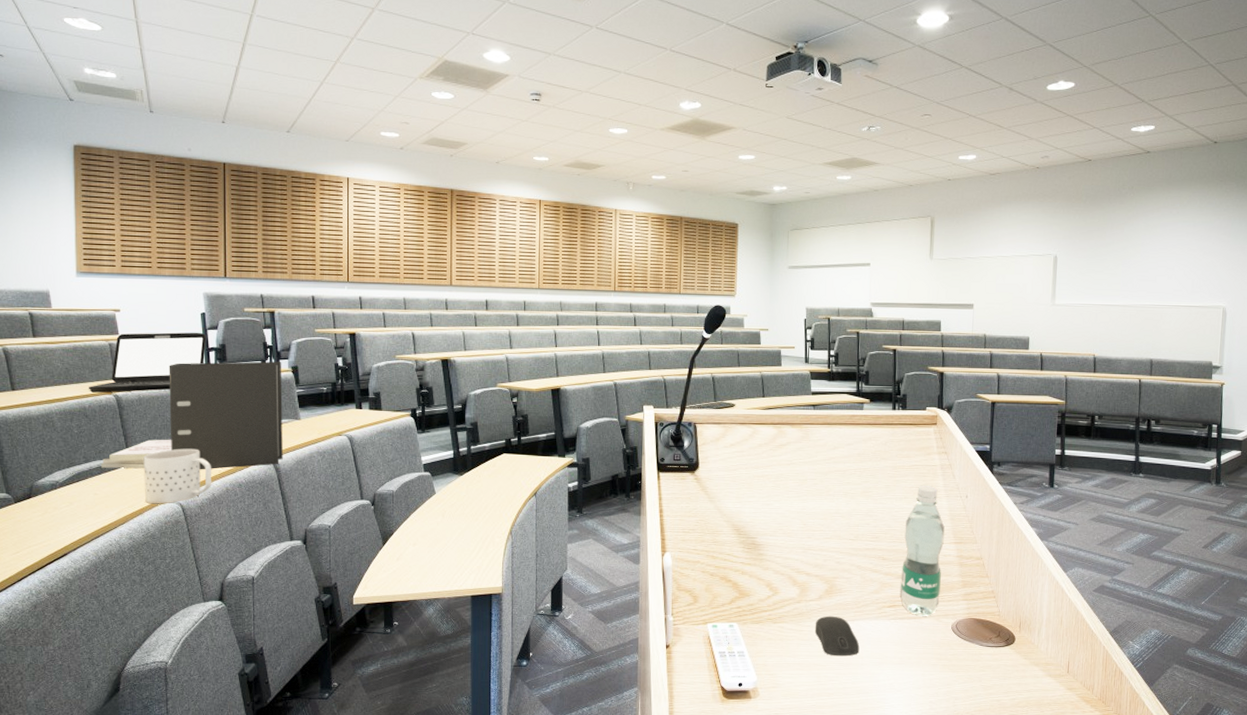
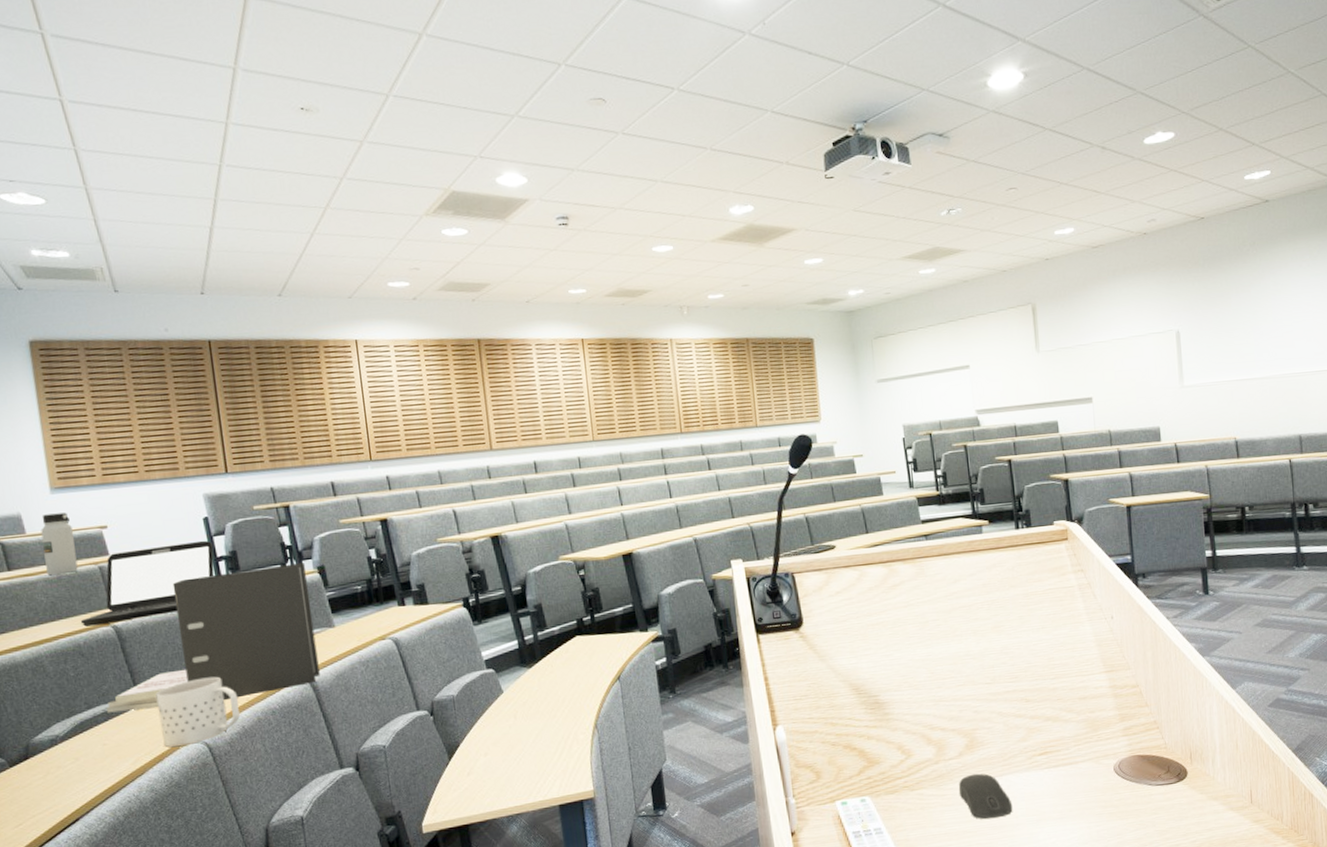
water bottle: none [64,293,91,346] -> present [41,512,78,576]
bottle: present [900,485,945,616] -> none [1046,609,1097,761]

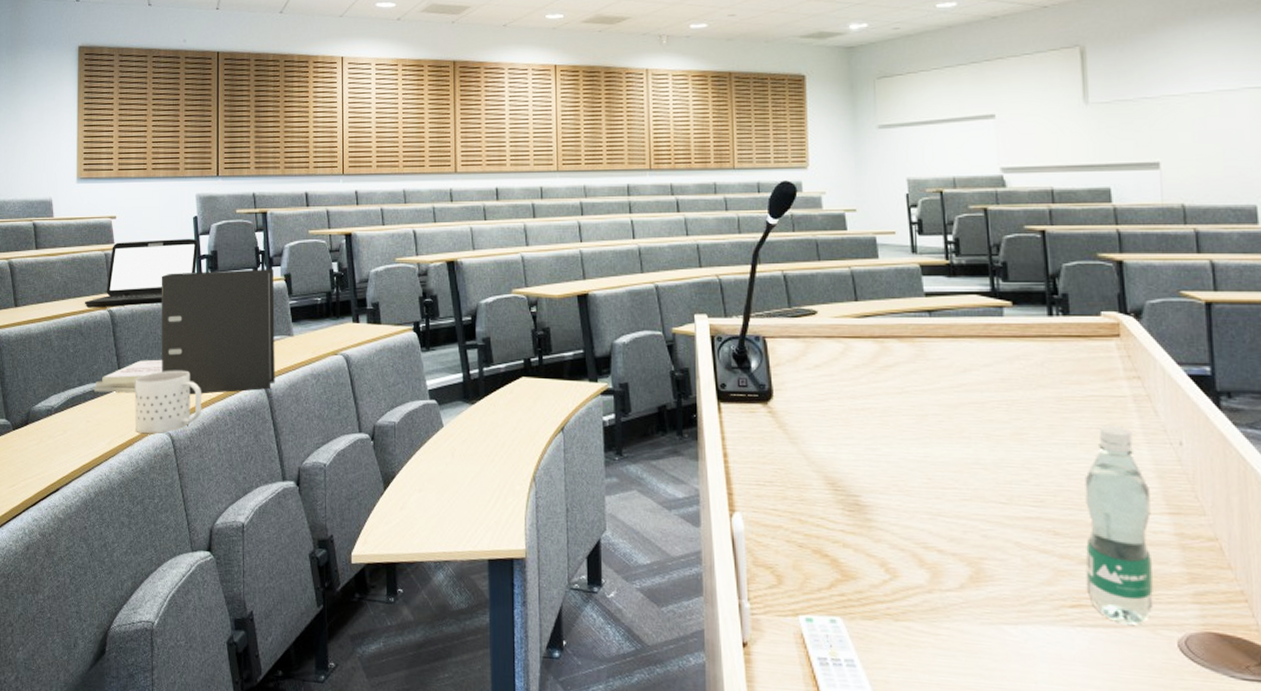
water bottle: present [41,512,78,576] -> none [65,201,89,257]
computer mouse: present [958,773,1013,820] -> none [957,614,1031,679]
bottle: none [1046,609,1097,761] -> present [1084,424,1153,625]

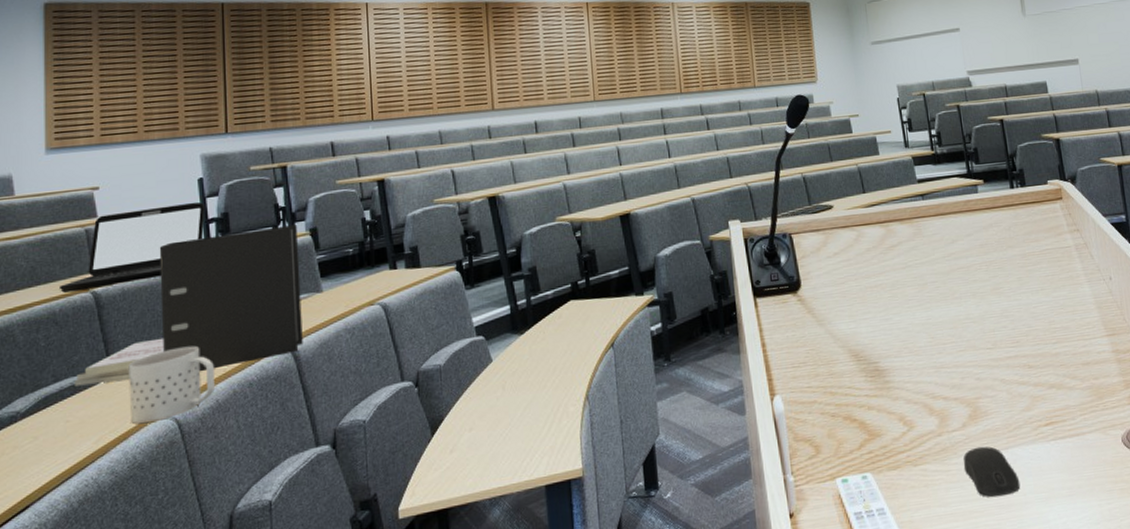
computer mouse: none [957,614,1031,679] -> present [963,446,1021,498]
bottle: present [1084,424,1153,625] -> none [1047,270,1102,432]

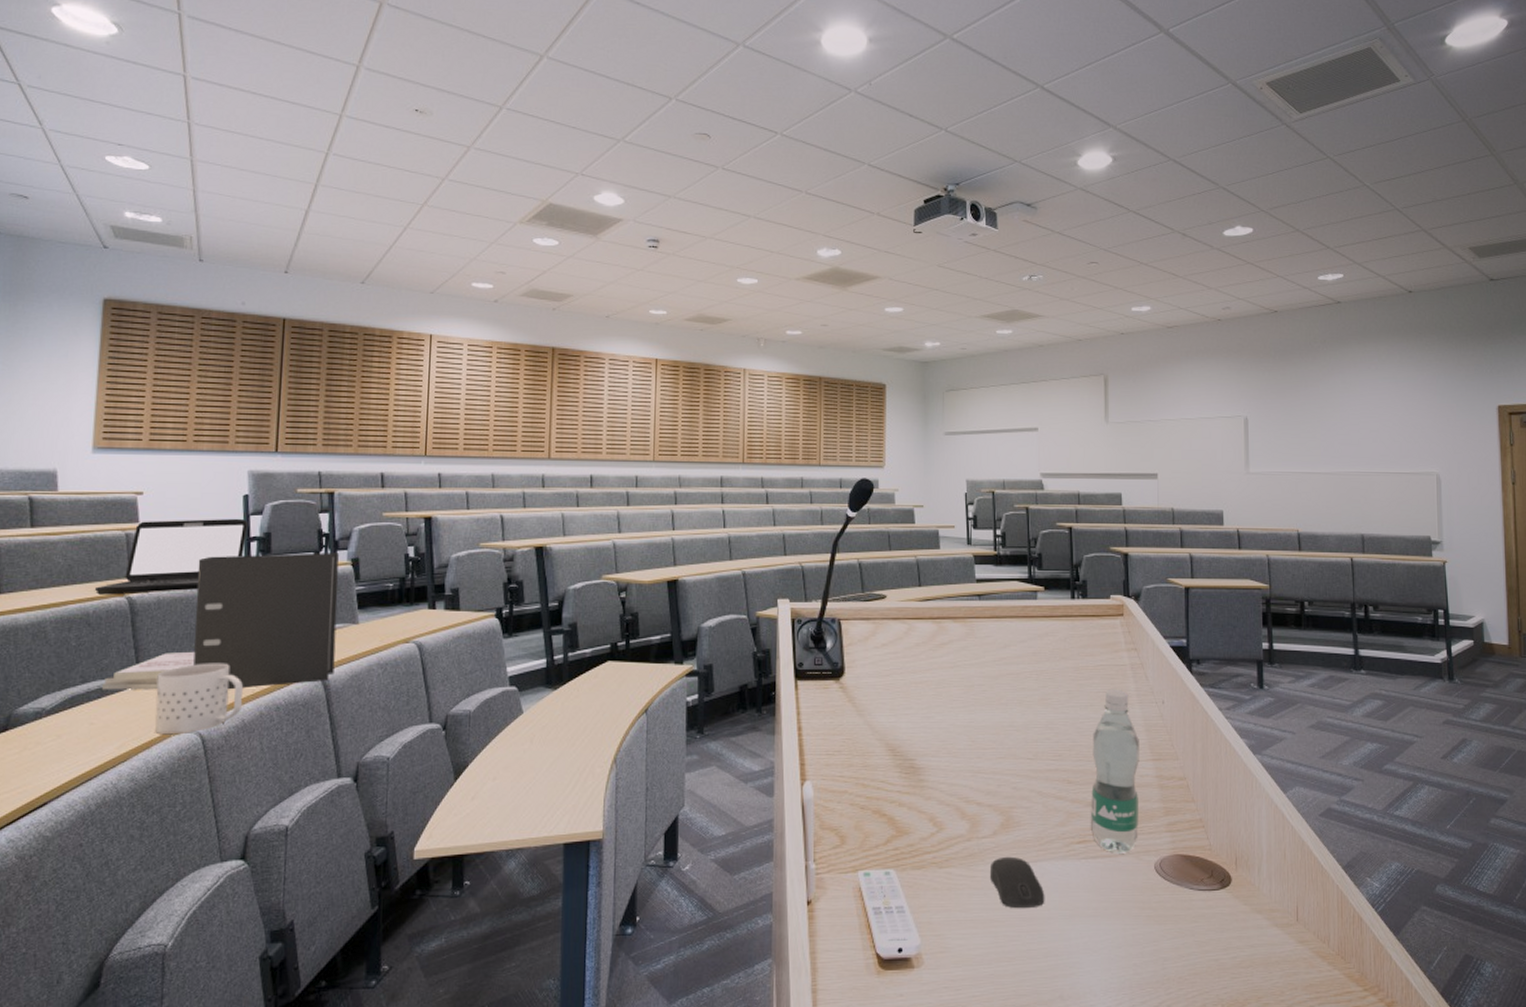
bottle: none [1047,270,1102,432] -> present [1091,689,1139,853]

